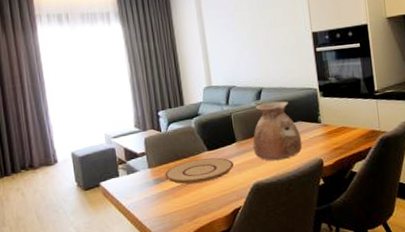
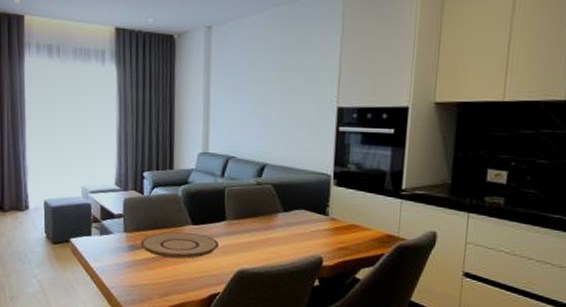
vase: present [252,101,303,161] -> none [244,181,302,250]

